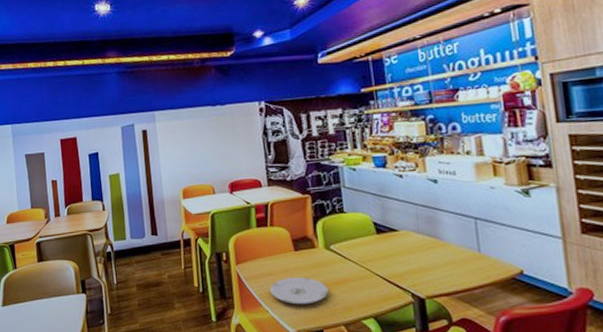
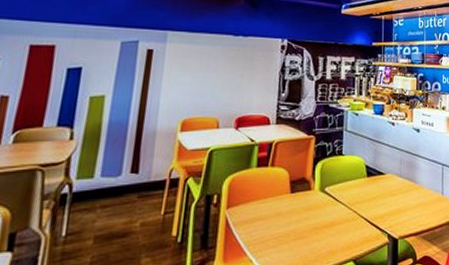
plate: present [270,277,329,305] -> none [258,221,317,252]

